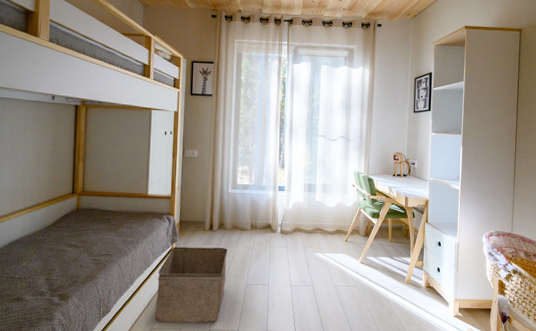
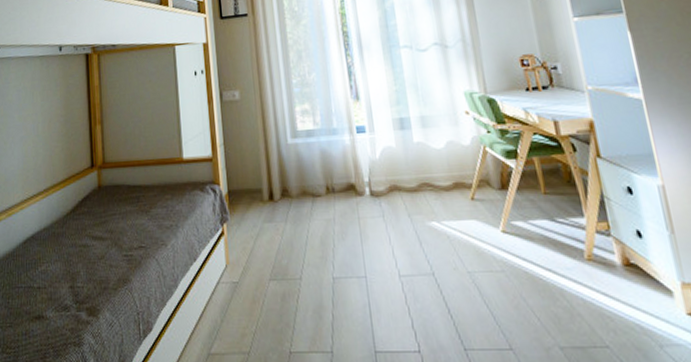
storage bin: present [154,246,227,324] -> none [208,224,304,345]

